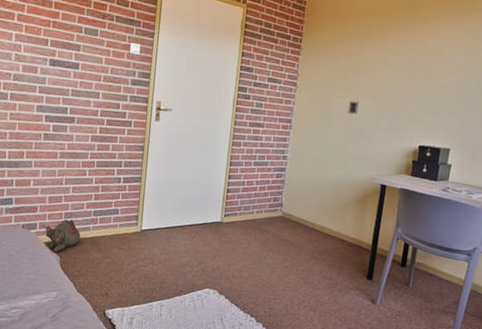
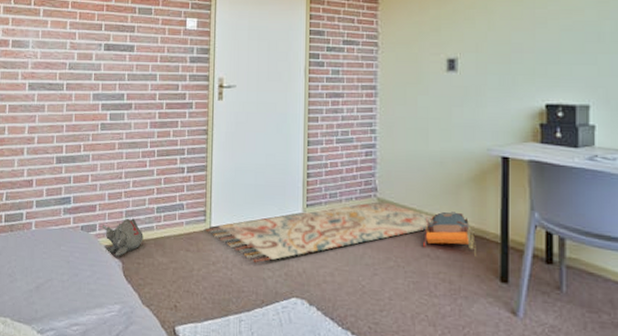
rug: none [136,214,349,260] -> present [204,201,467,262]
backpack: none [313,225,353,260] -> present [423,211,476,256]

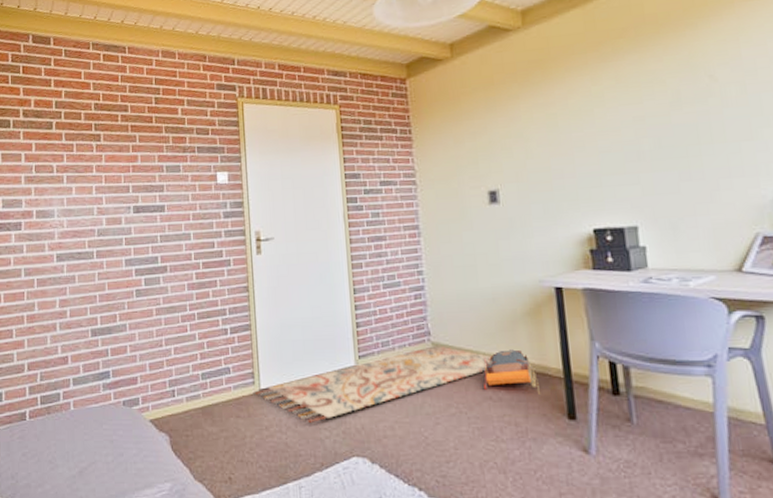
plush toy: present [102,218,144,257] -> none [145,388,190,431]

